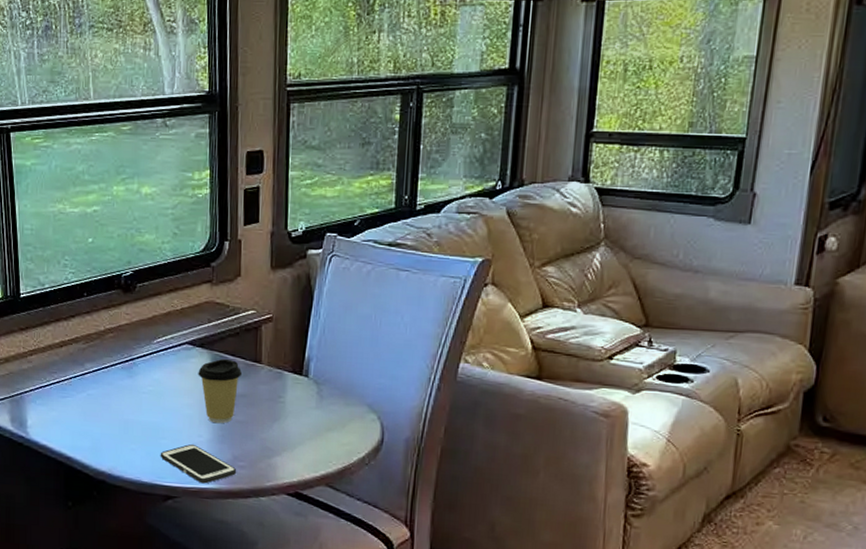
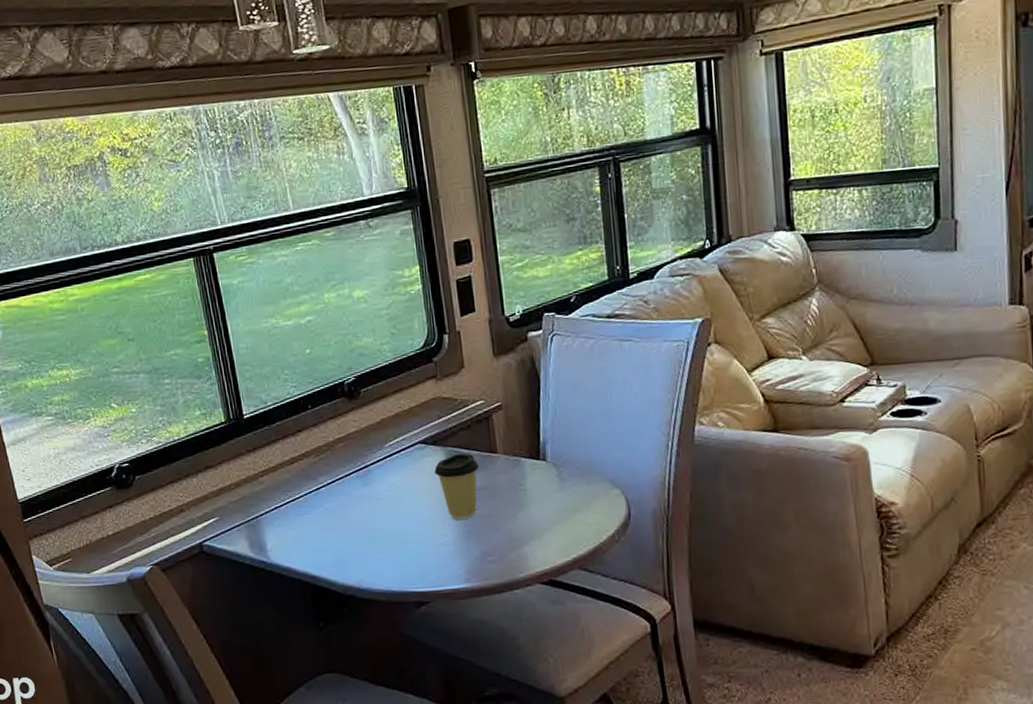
cell phone: present [160,444,236,484] -> none [406,544,487,584]

